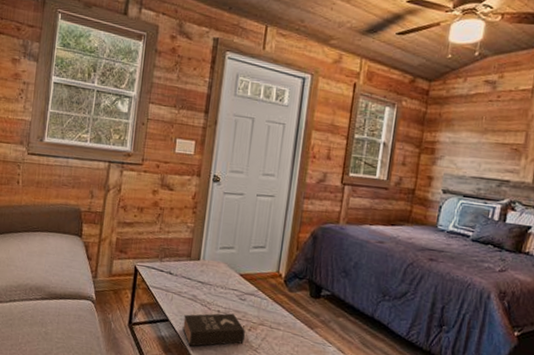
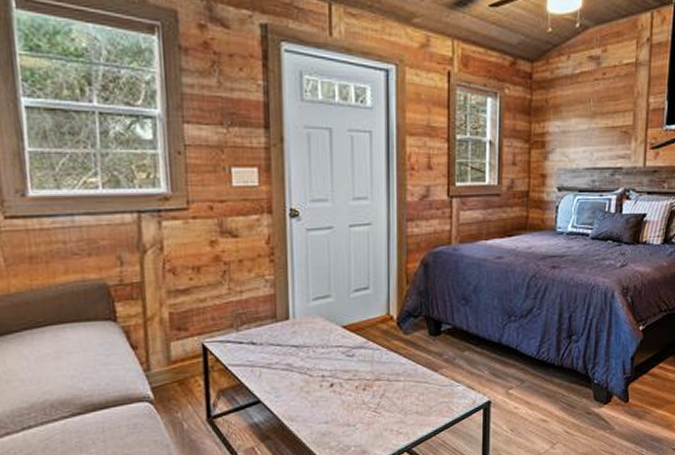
book: present [182,313,245,347] -> none [280,375,359,426]

